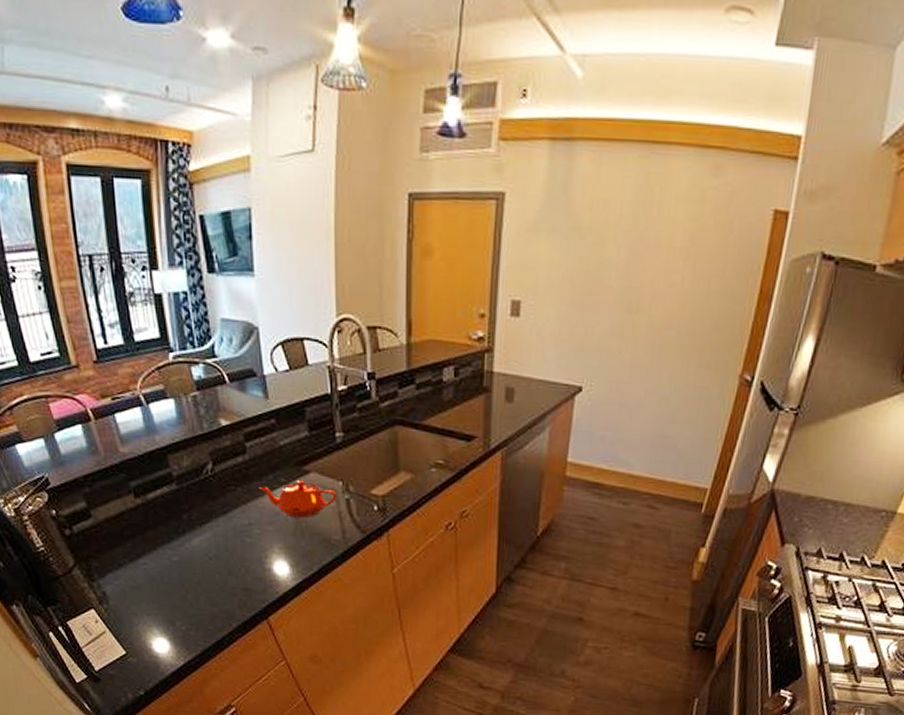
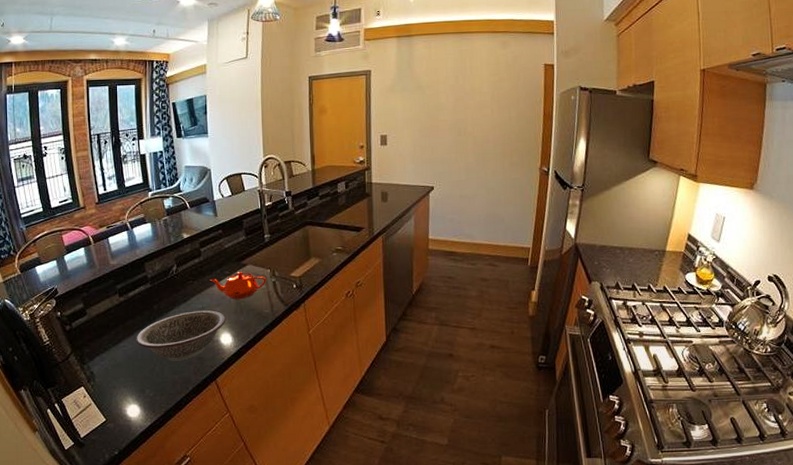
decorative bowl: none [160,527,281,590] -> present [136,310,226,361]

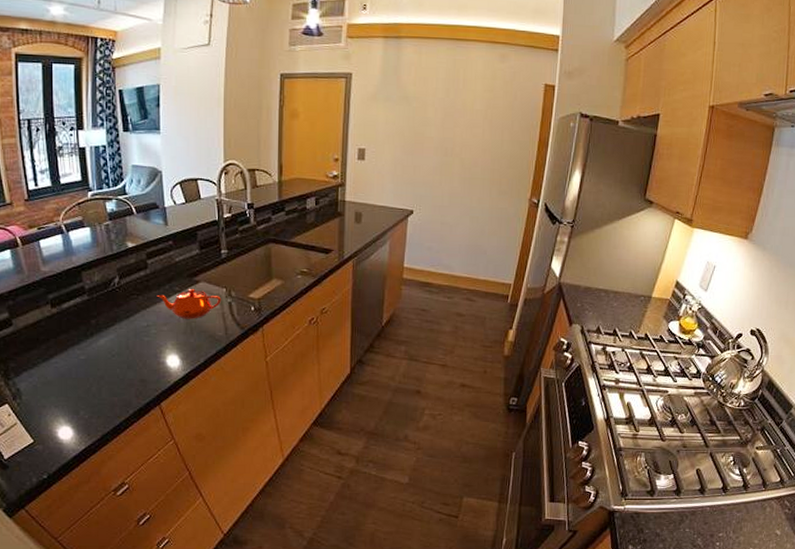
decorative bowl: present [136,310,226,361] -> none [70,329,174,382]

